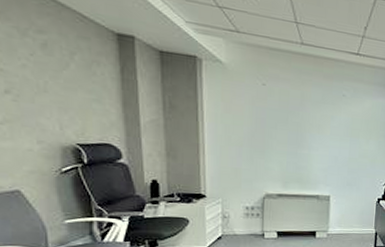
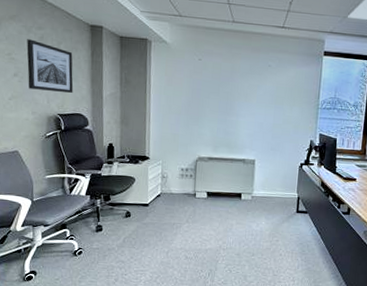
wall art: none [21,45,98,118] -> present [26,39,74,93]

